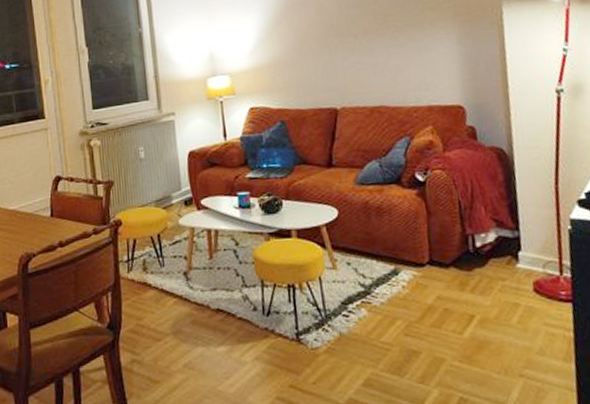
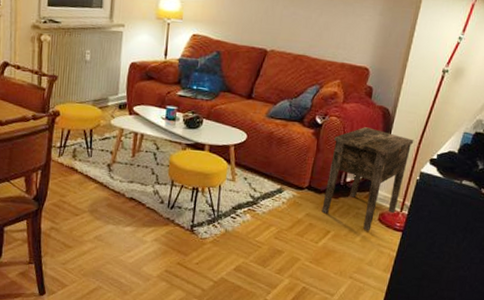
side table: none [445,175,554,308] -> present [321,127,414,231]

